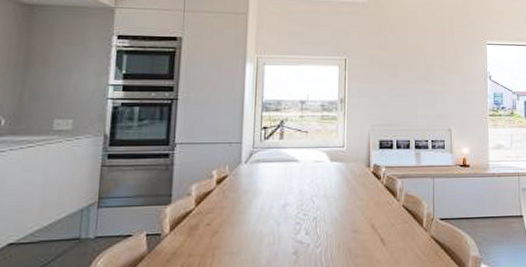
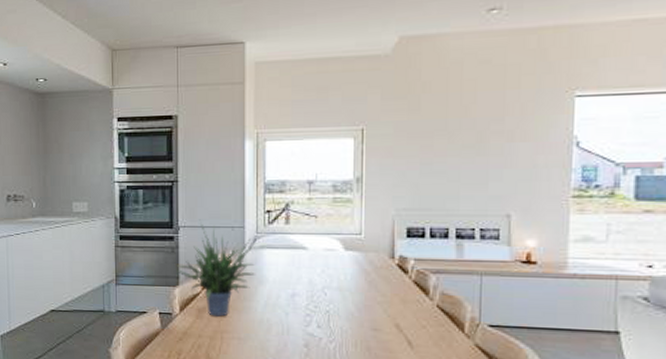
potted plant: none [169,136,251,233] -> present [176,219,256,317]

